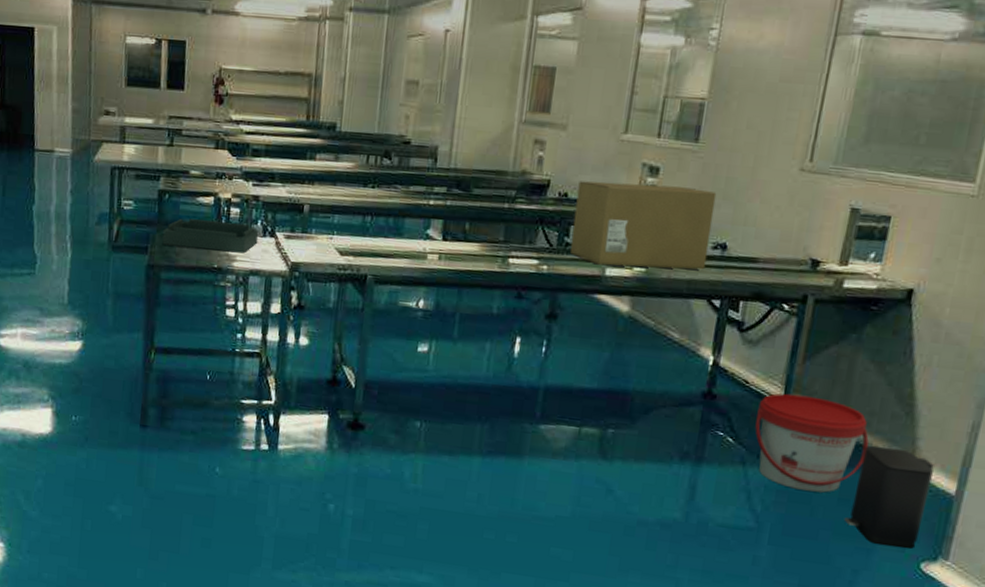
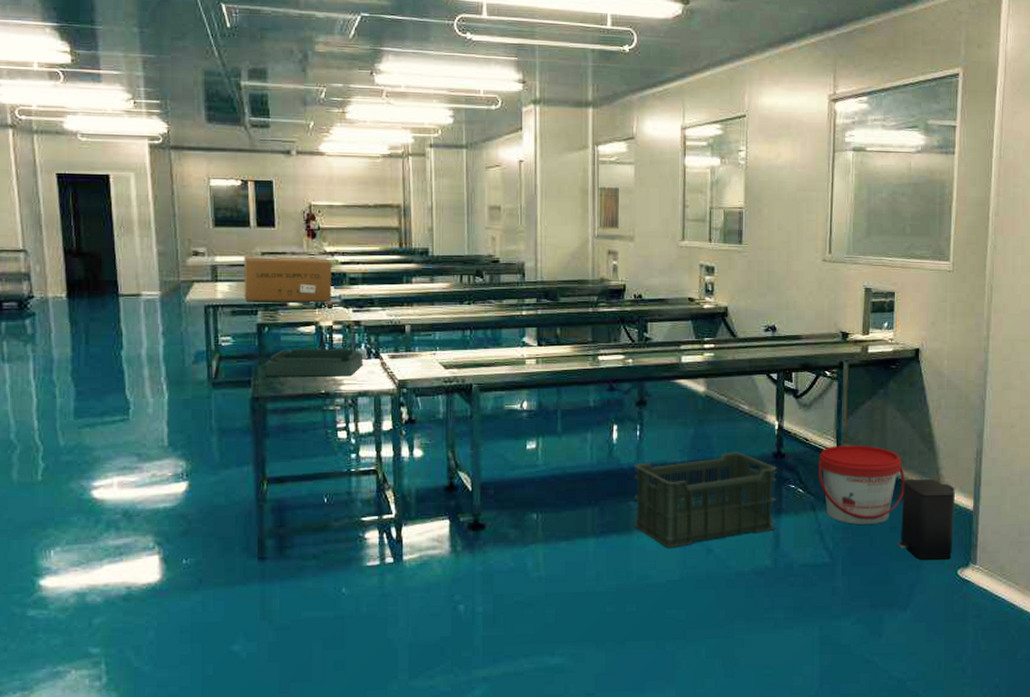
box: none [148,118,237,173] -> present [244,256,332,303]
plastic crate: none [526,383,705,482] -> present [634,452,778,549]
box: present [570,181,717,270] -> none [649,282,762,354]

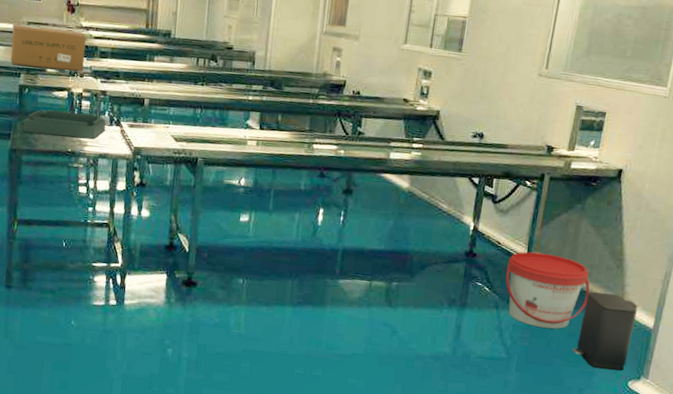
plastic crate: present [634,452,778,549] -> none [328,245,468,326]

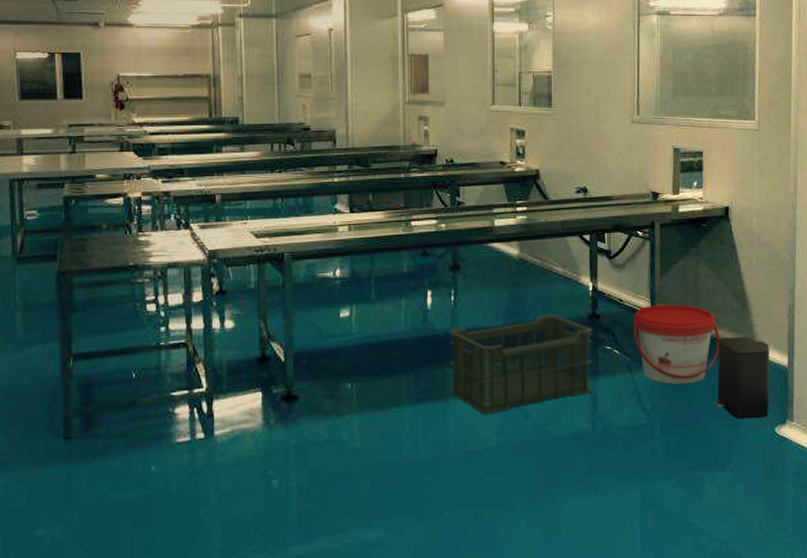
box: present [10,23,86,72] -> none [50,128,140,175]
storage tray: present [23,110,106,140] -> none [72,220,173,250]
plastic crate: none [328,245,468,326] -> present [450,314,593,415]

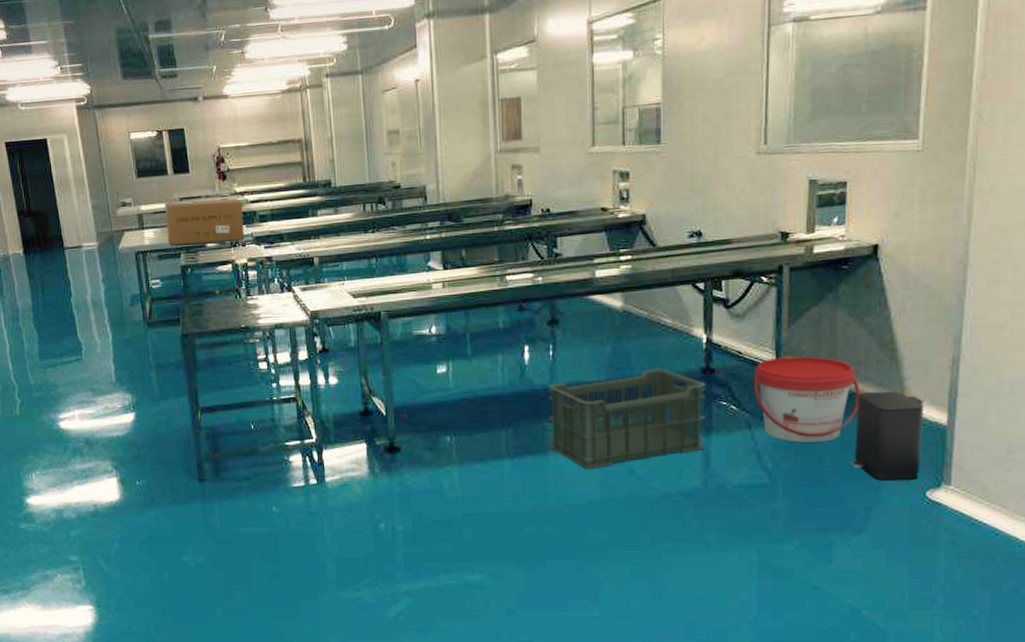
box: none [50,128,140,175] -> present [165,198,245,246]

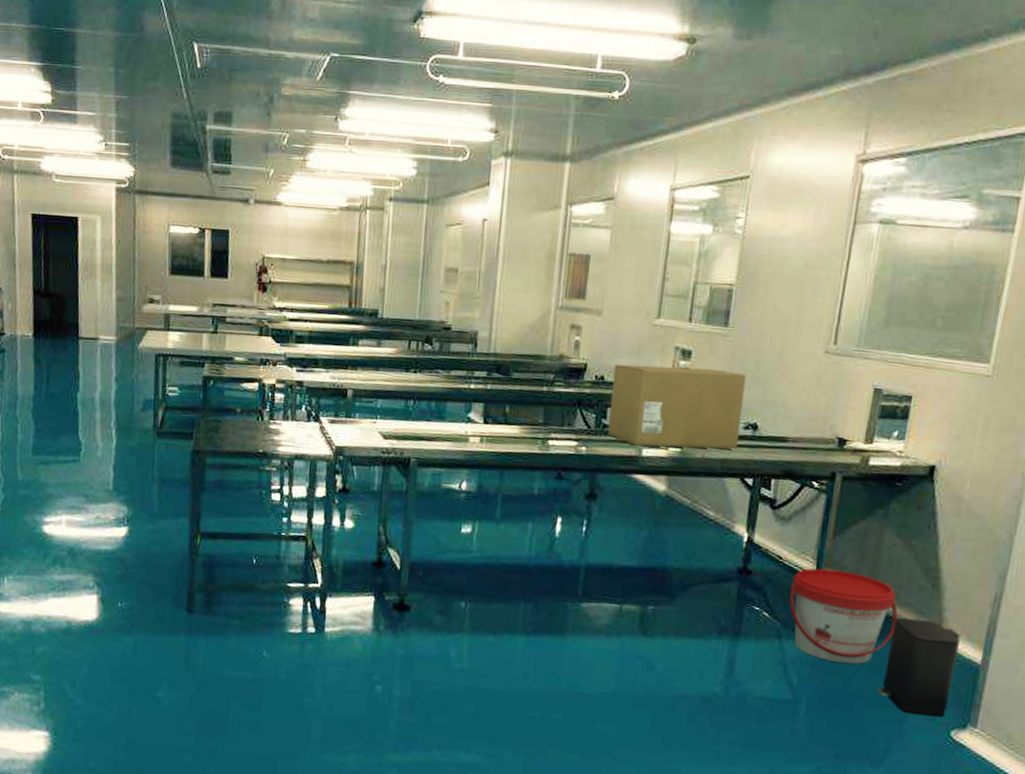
box: present [165,198,245,246] -> none [193,306,280,359]
plastic crate: present [548,368,707,470] -> none [569,561,741,659]
box: none [558,185,686,269] -> present [608,364,747,450]

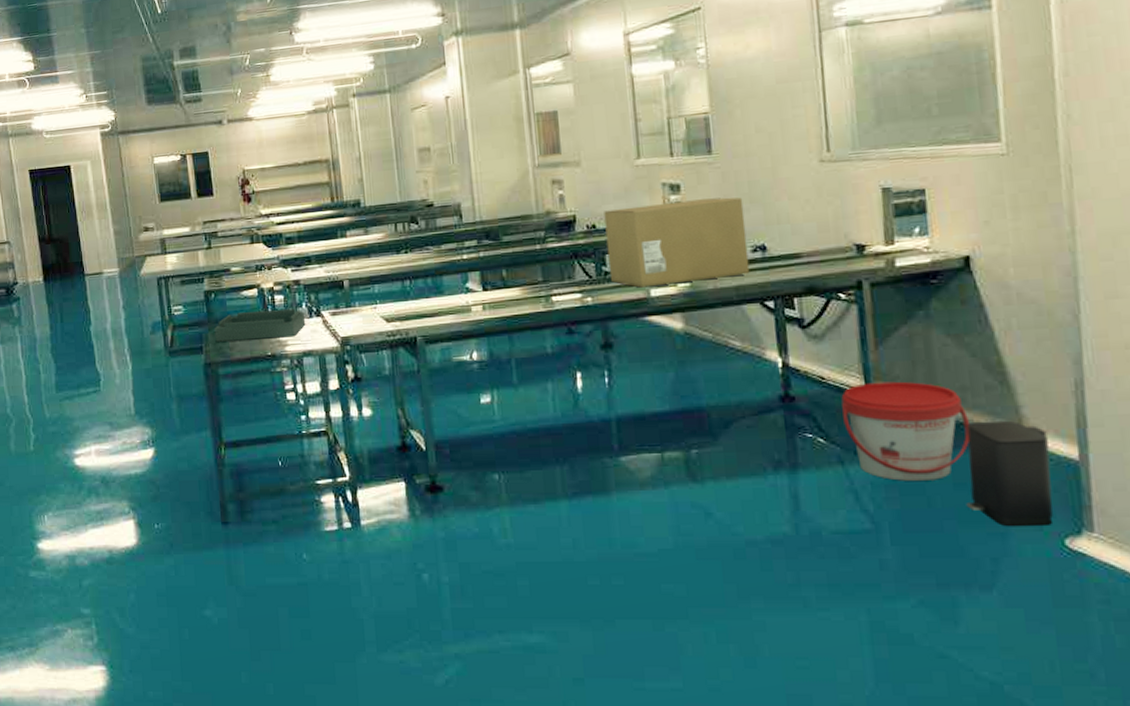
storage tray: none [207,405,303,438] -> present [214,309,306,342]

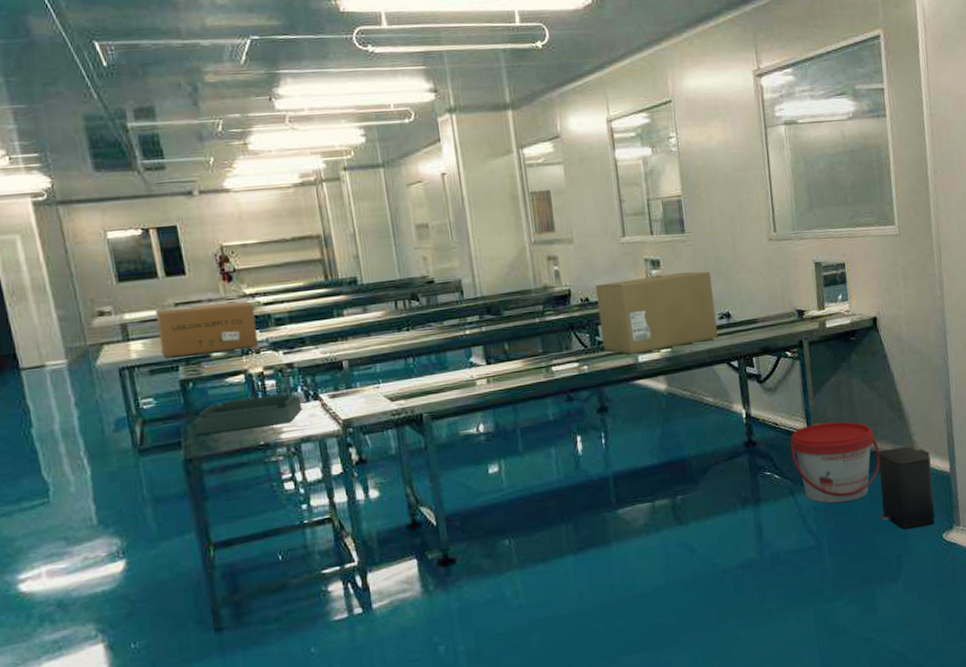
box: none [188,220,271,271] -> present [155,300,259,359]

